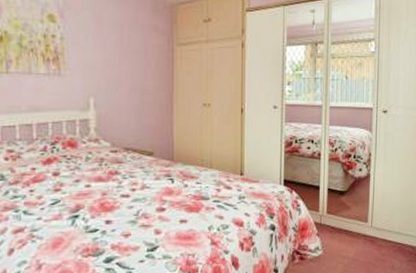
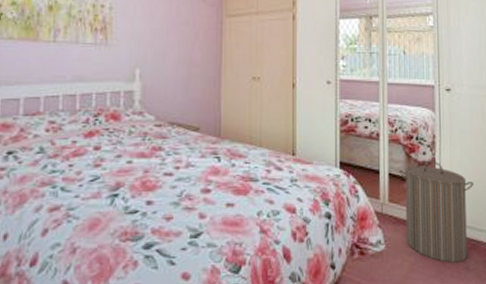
laundry hamper: none [336,177,403,264] -> present [398,161,474,263]

